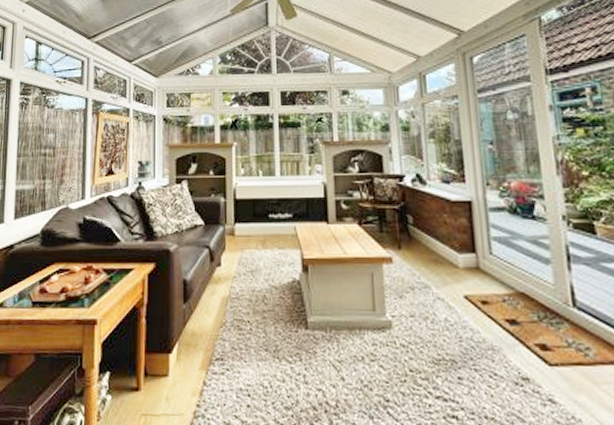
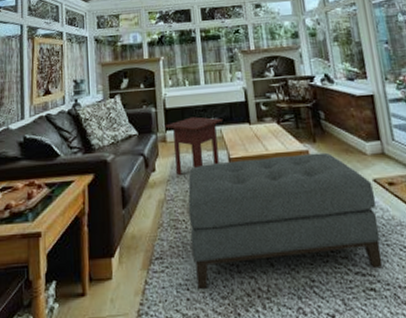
side table: none [234,210,299,272] -> present [165,116,223,175]
ottoman: none [254,261,469,396] -> present [188,152,383,289]

